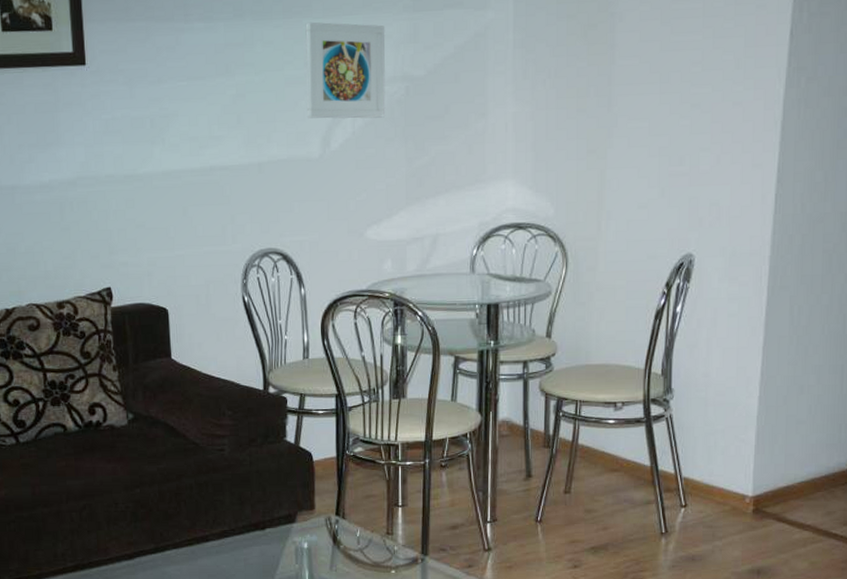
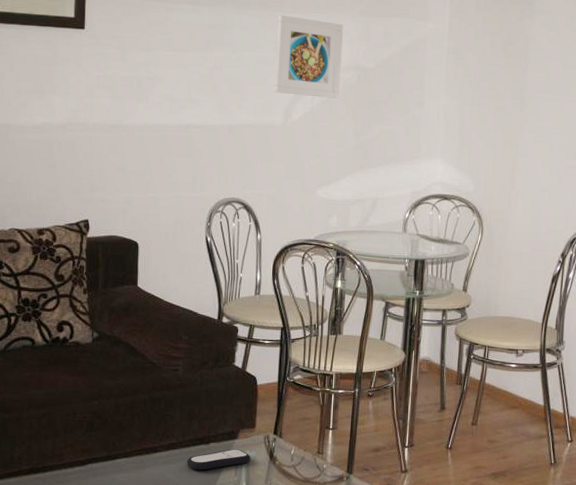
remote control: none [241,534,312,559] -> present [186,449,250,471]

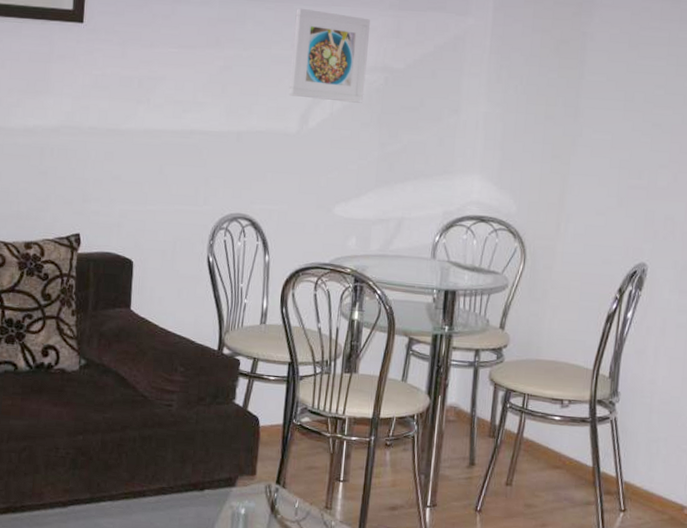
remote control: present [186,449,250,471] -> none [177,497,249,520]

